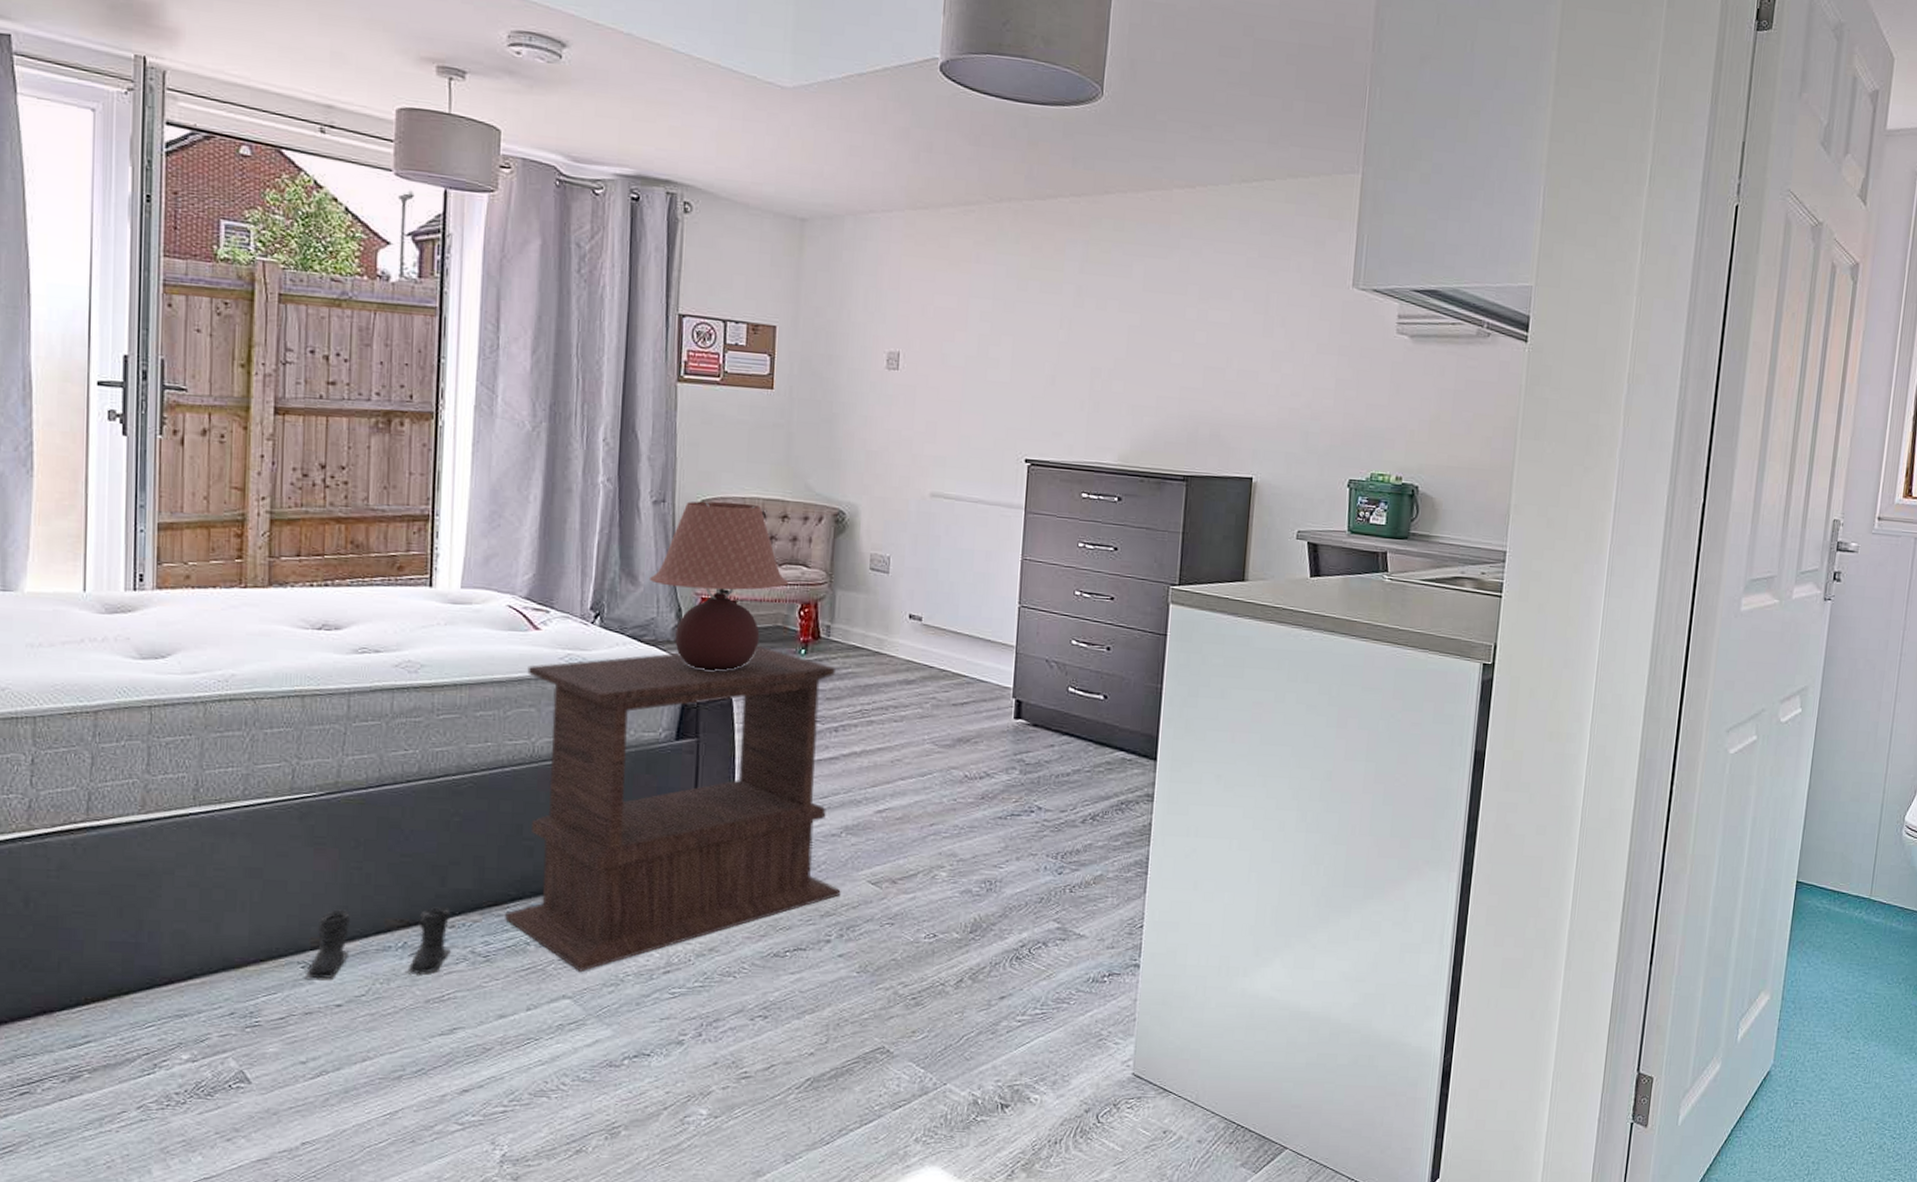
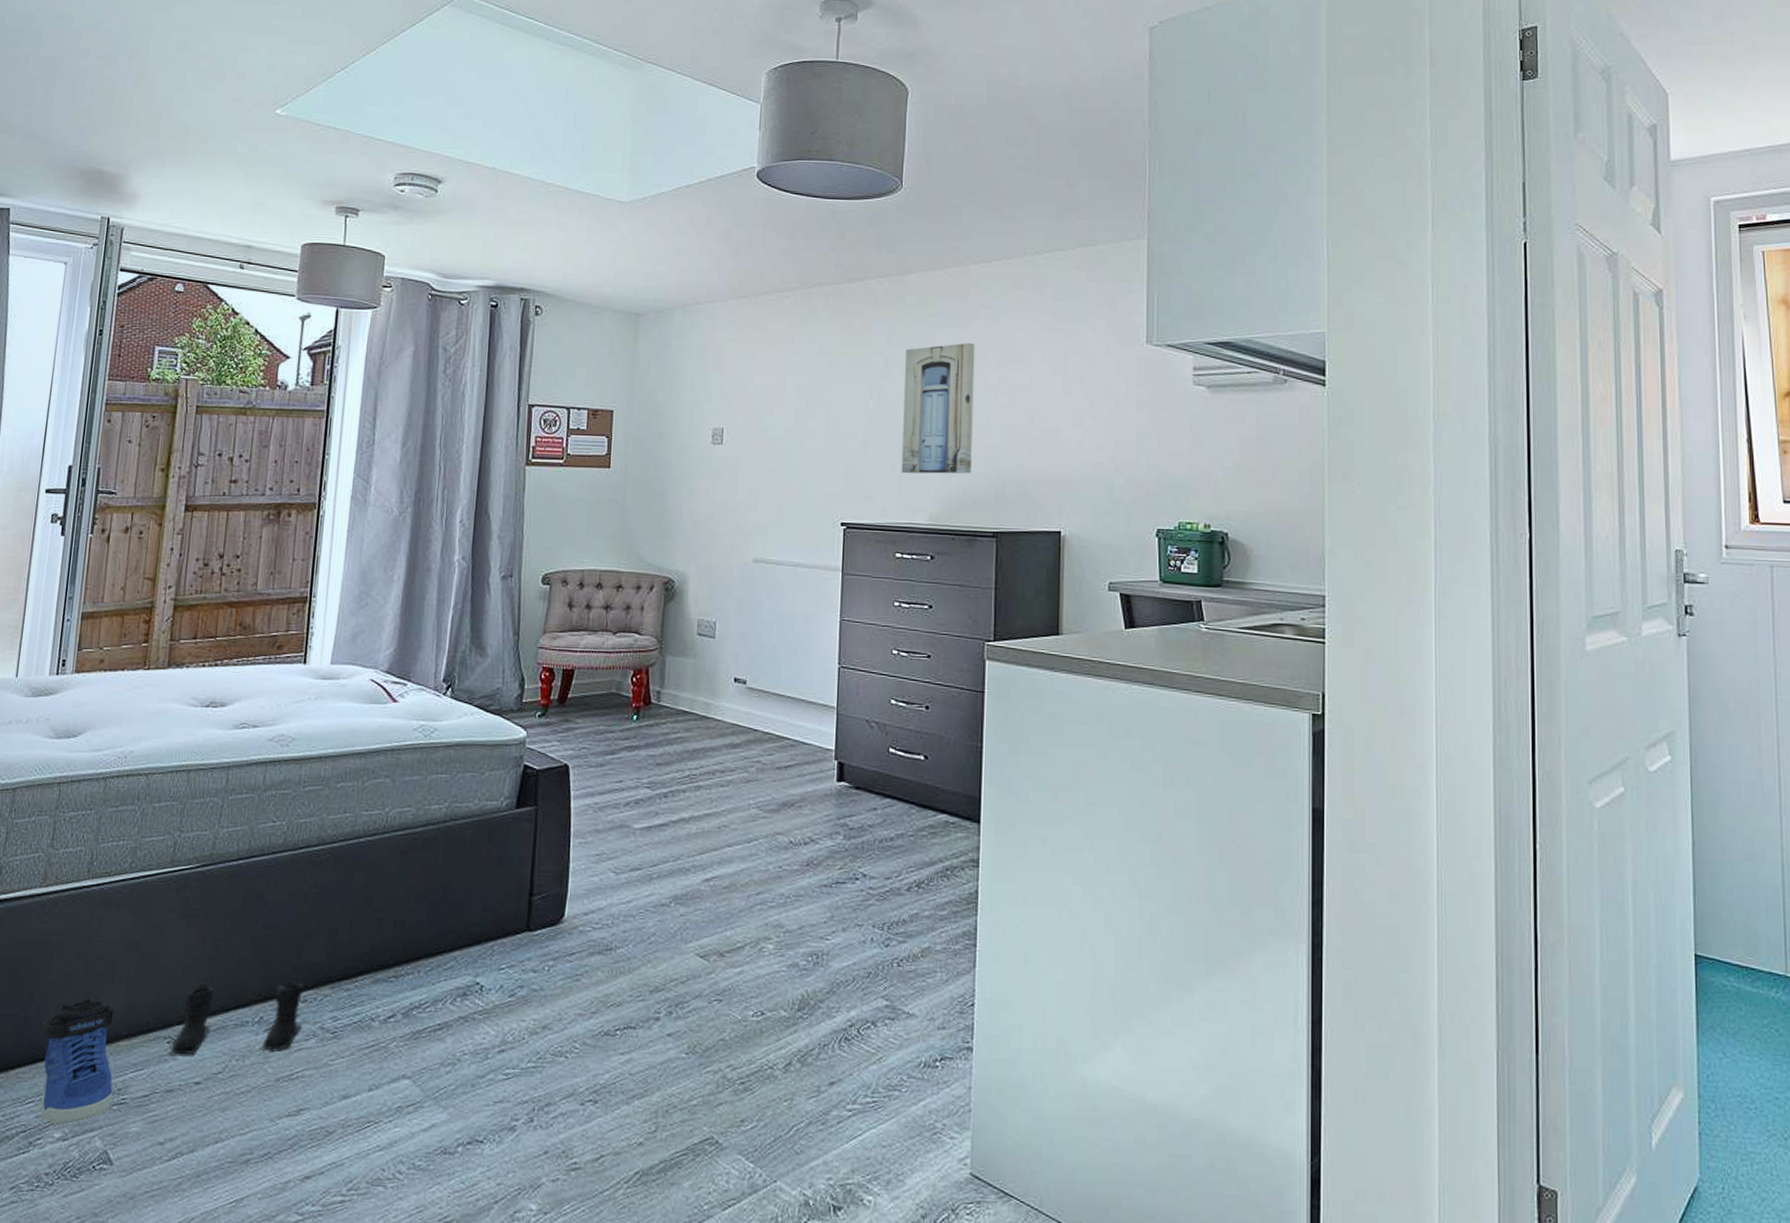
sneaker: none [157,925,244,1047] -> present [40,998,115,1125]
side table: present [505,646,841,971] -> none [353,713,670,1050]
table lamp: present [650,501,788,671] -> none [497,574,622,738]
wall art: none [1090,274,1175,414] -> present [901,342,975,474]

